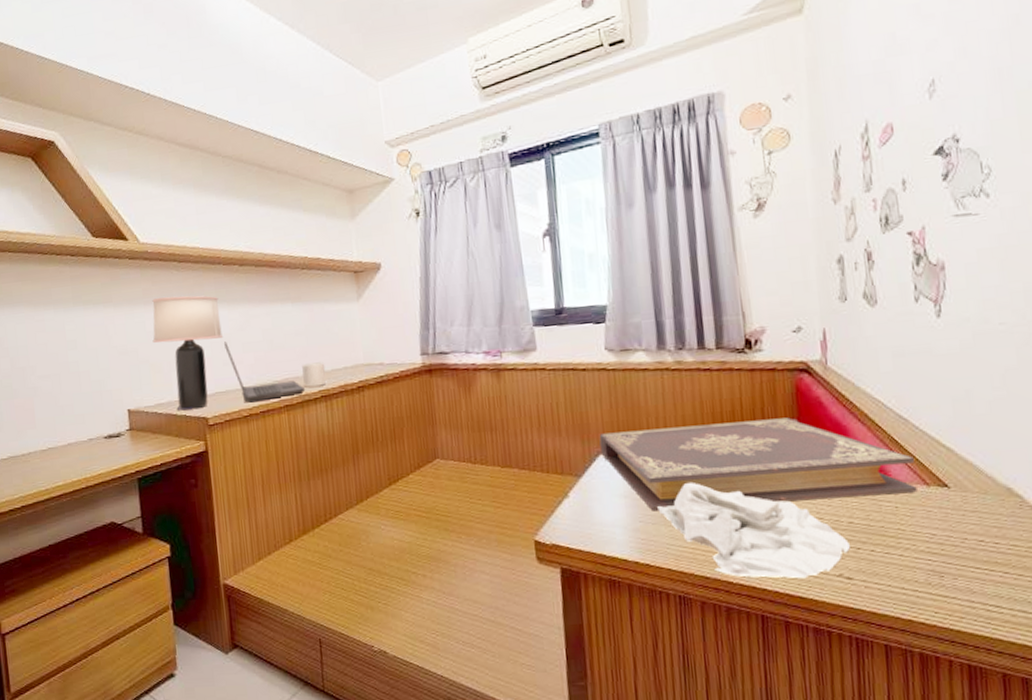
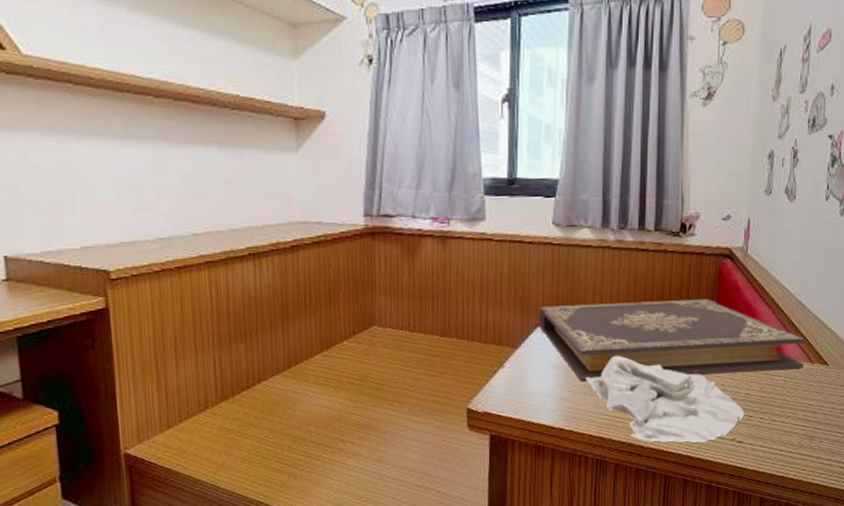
table lamp: present [152,295,224,411] -> none [38,125,132,261]
laptop computer: present [224,341,306,403] -> none [132,184,231,257]
mug: present [302,362,326,387] -> none [227,216,255,243]

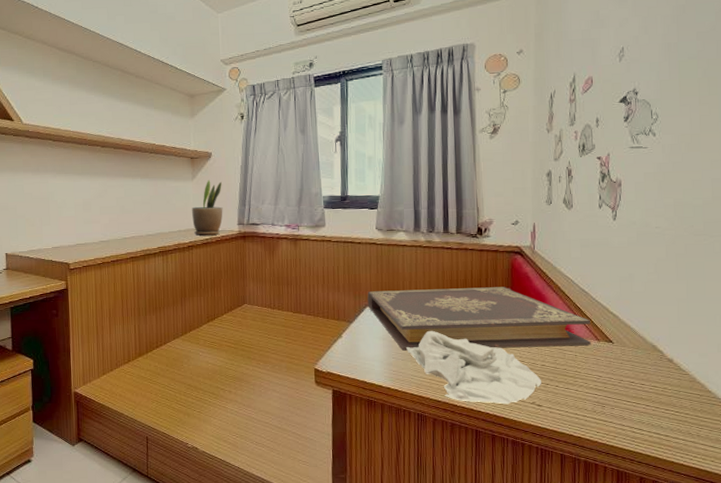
potted plant: none [296,151,343,231] -> present [192,180,223,236]

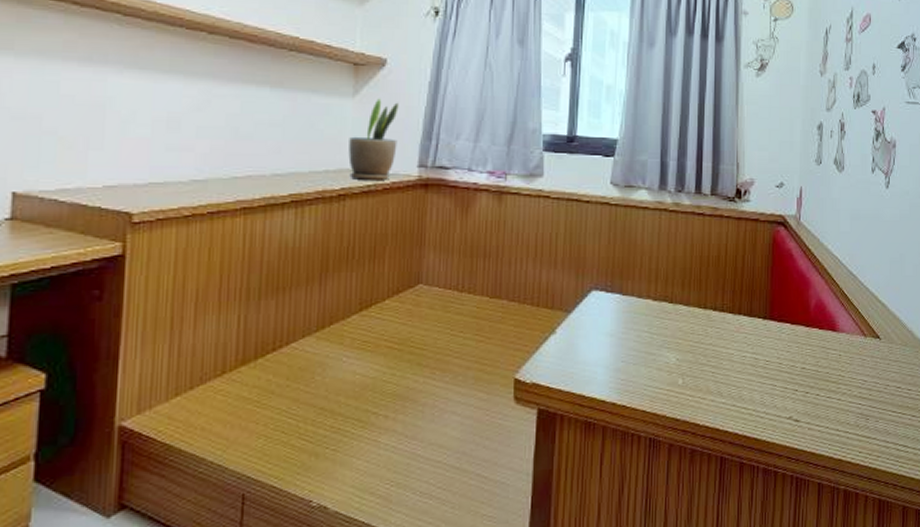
book: present [367,287,591,351] -> none [593,266,857,351]
tissue: present [406,330,541,404] -> none [640,323,800,421]

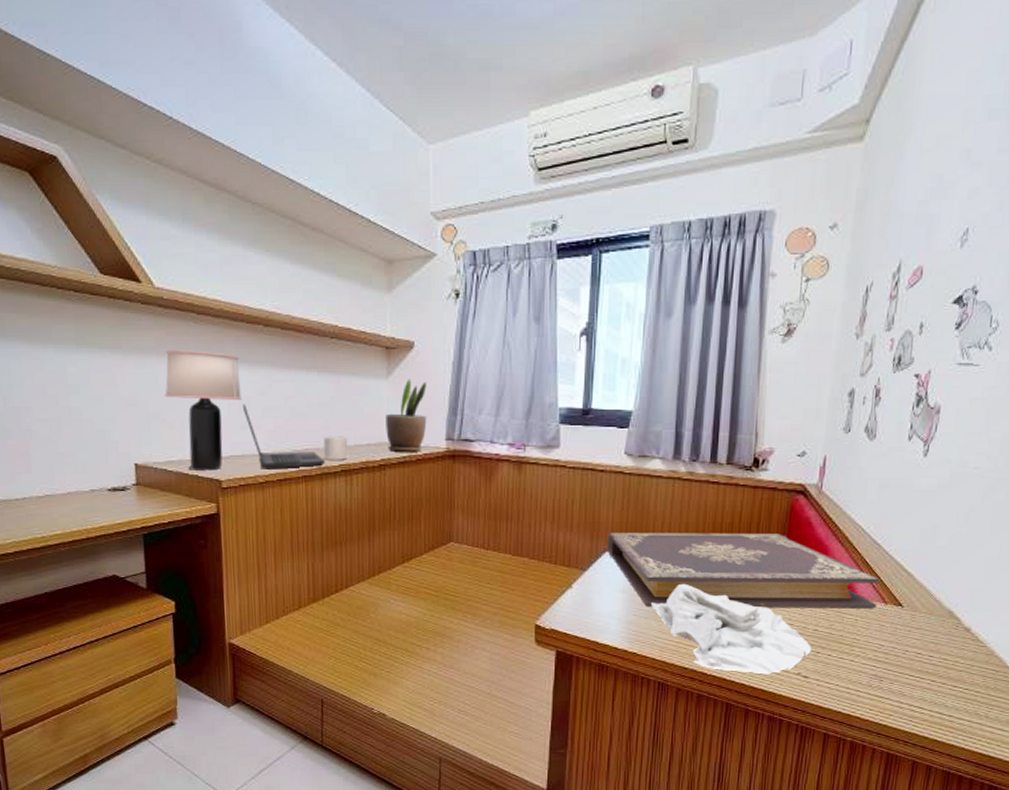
table lamp: none [67,55,173,201] -> present [165,350,243,471]
laptop computer: none [171,122,273,200] -> present [243,404,326,469]
mug: none [271,161,302,189] -> present [324,436,348,460]
book: none [593,266,857,351] -> present [607,532,879,608]
tissue: none [640,323,800,421] -> present [651,583,811,674]

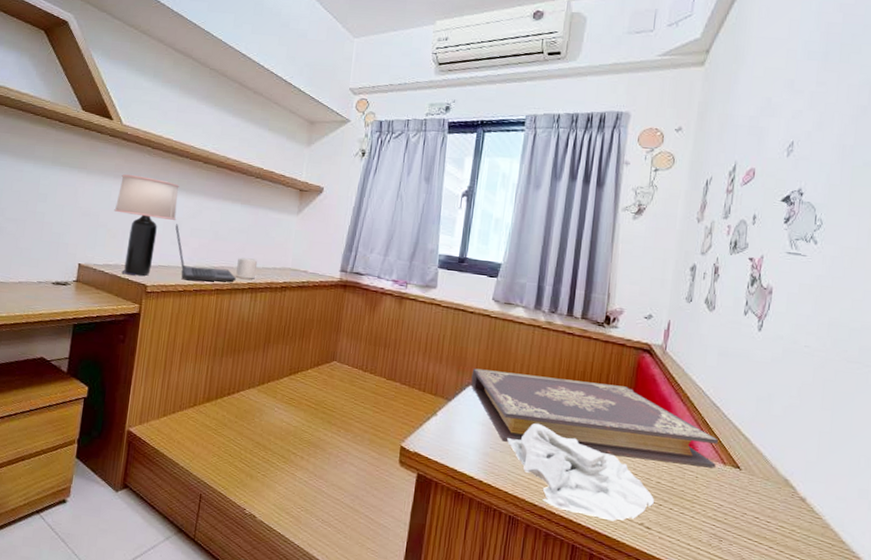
potted plant: present [386,378,427,452] -> none [290,217,330,279]

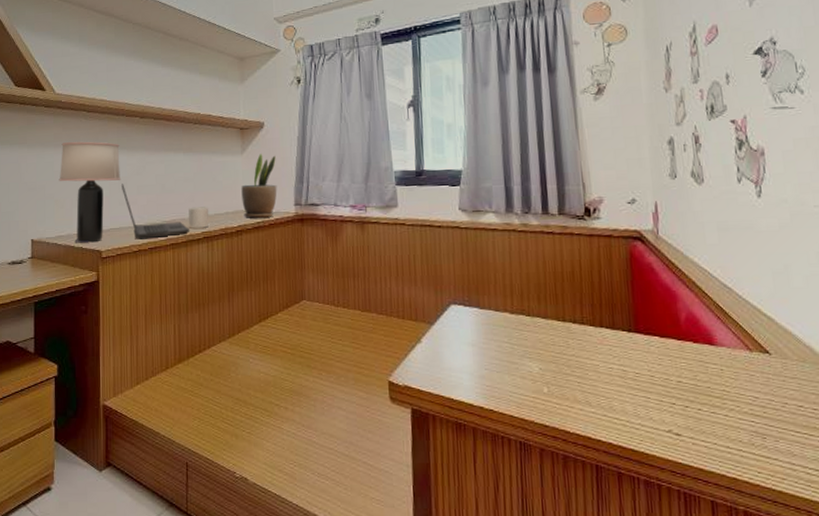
potted plant: none [290,217,330,279] -> present [241,153,277,218]
book: present [471,368,718,467] -> none [451,280,741,360]
tissue: present [507,423,654,521] -> none [502,335,679,431]

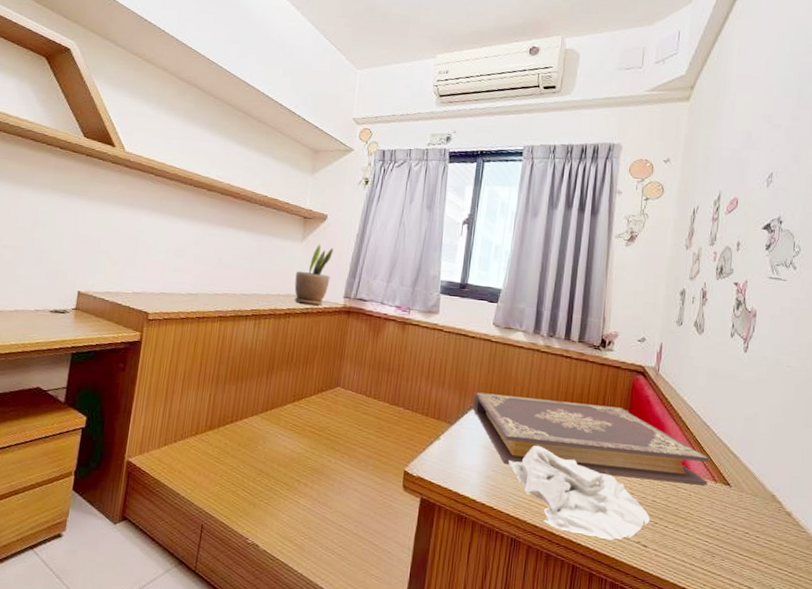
table lamp: present [59,141,122,243] -> none [115,201,183,304]
laptop computer: present [122,184,191,240] -> none [178,251,240,310]
mug: present [188,206,209,229] -> none [240,284,262,306]
book: none [451,280,741,360] -> present [473,392,709,485]
tissue: none [502,335,679,431] -> present [508,445,650,540]

